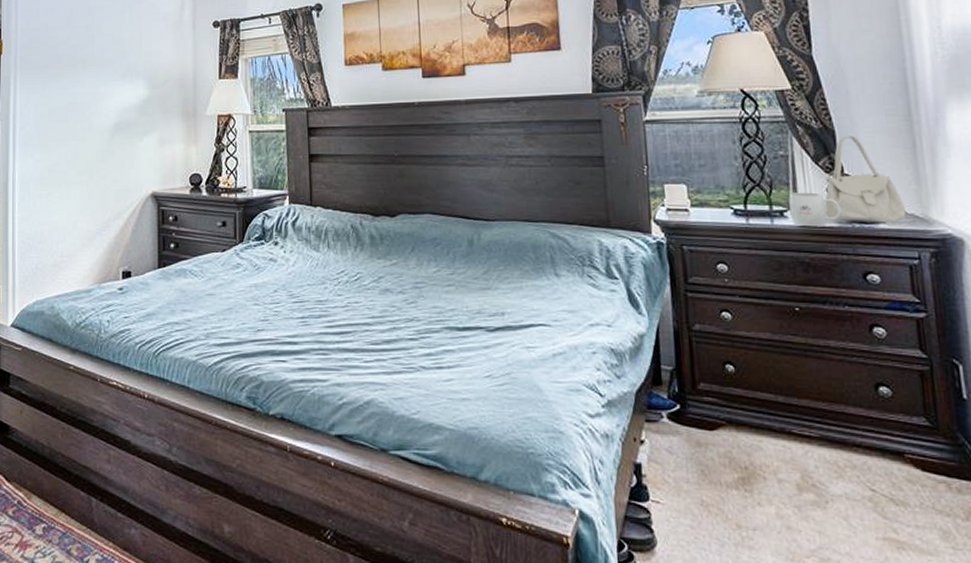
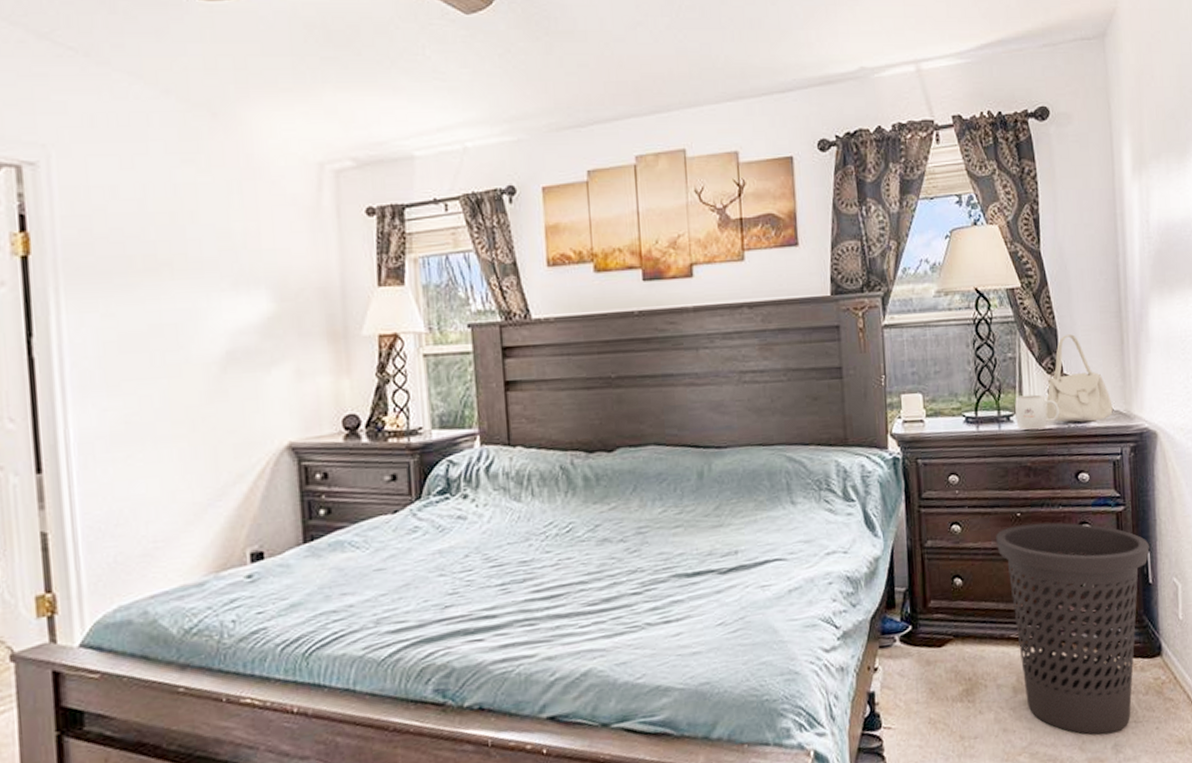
laundry basket: none [770,320,962,556] -> present [995,522,1150,735]

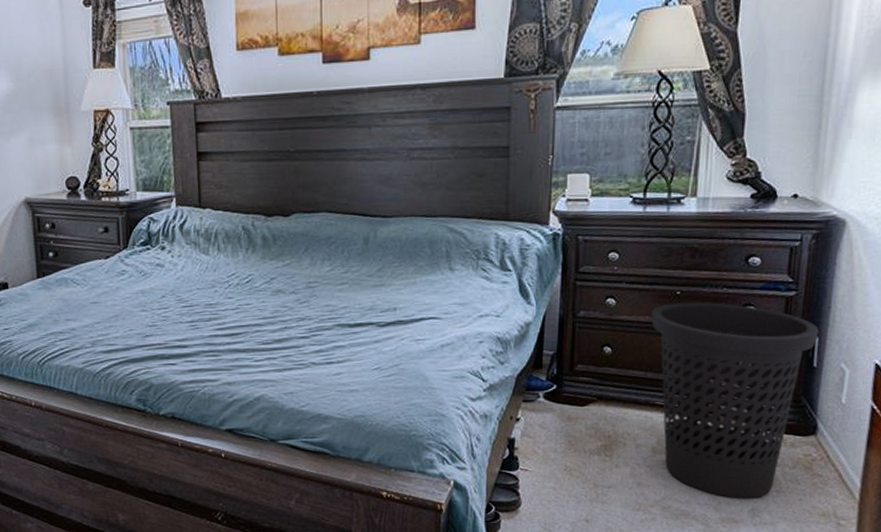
mug: present [1015,394,1059,431] -> none [687,178,737,214]
handbag: present [1046,334,1113,423] -> none [721,118,799,208]

